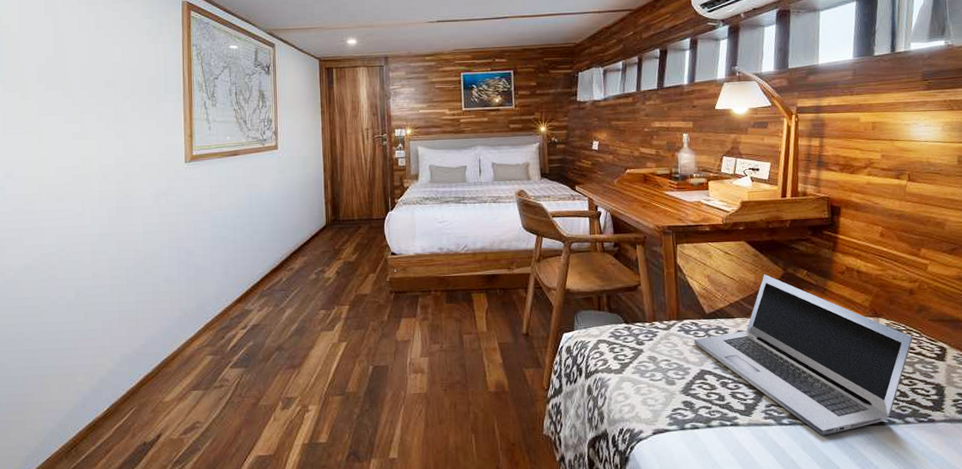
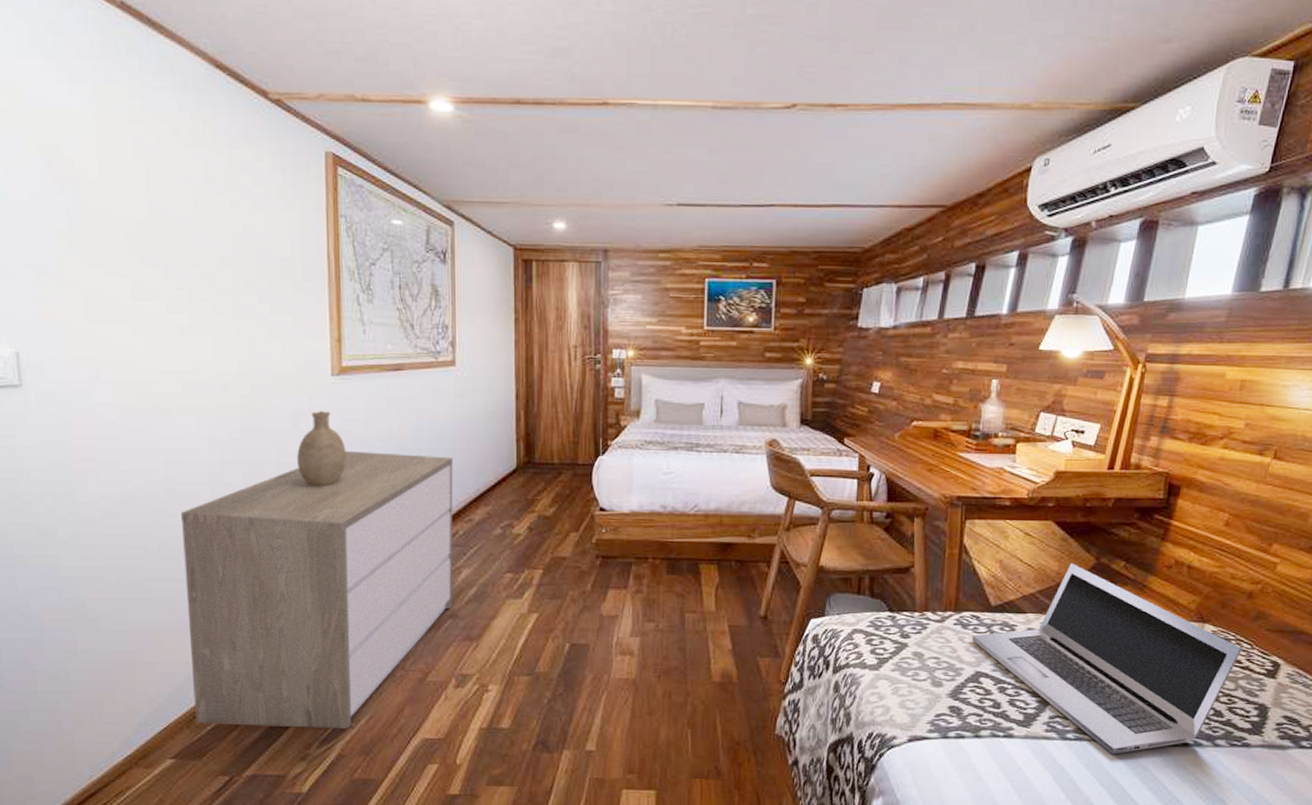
dresser: none [68,219,279,454] -> present [181,450,453,729]
decorative vase: none [158,190,196,249] -> present [297,411,347,486]

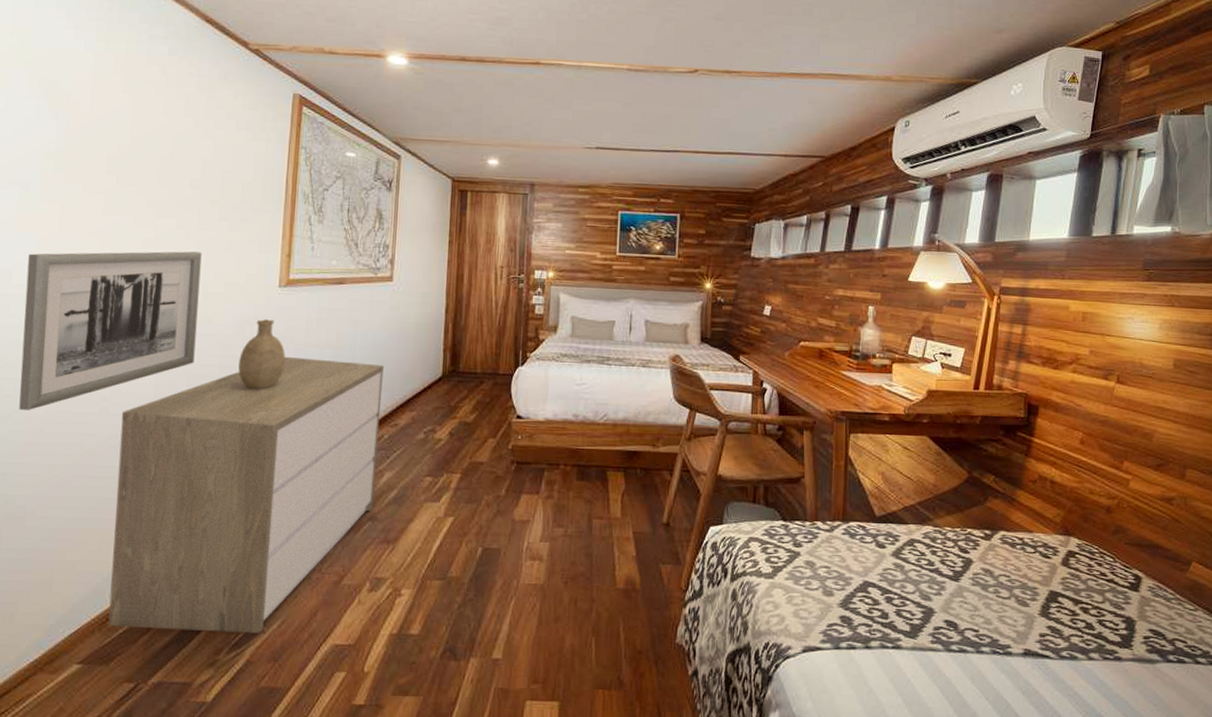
wall art: none [58,339,250,514] -> present [19,251,202,411]
laptop: present [971,563,1242,755] -> none [859,477,1105,667]

